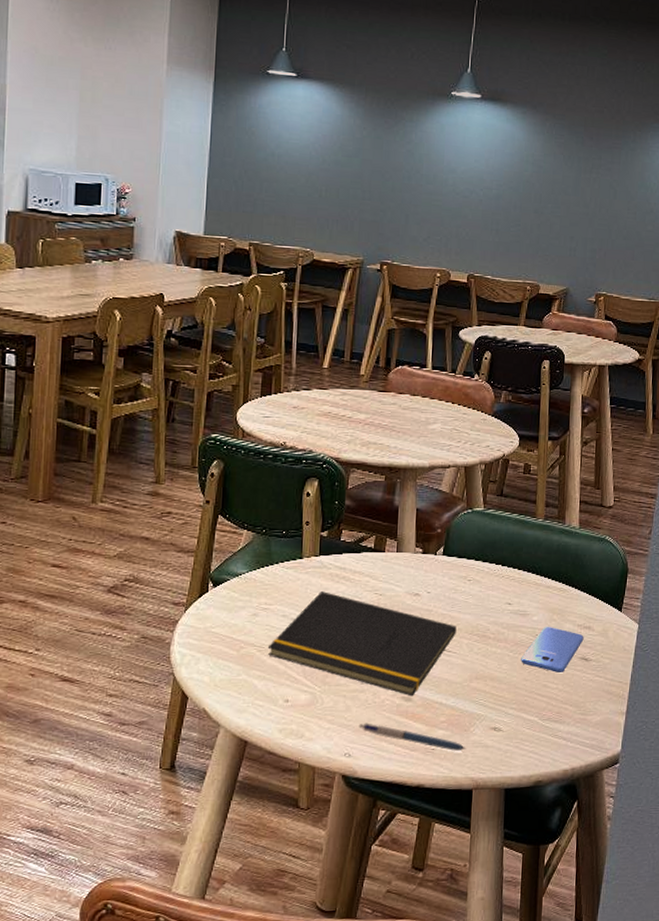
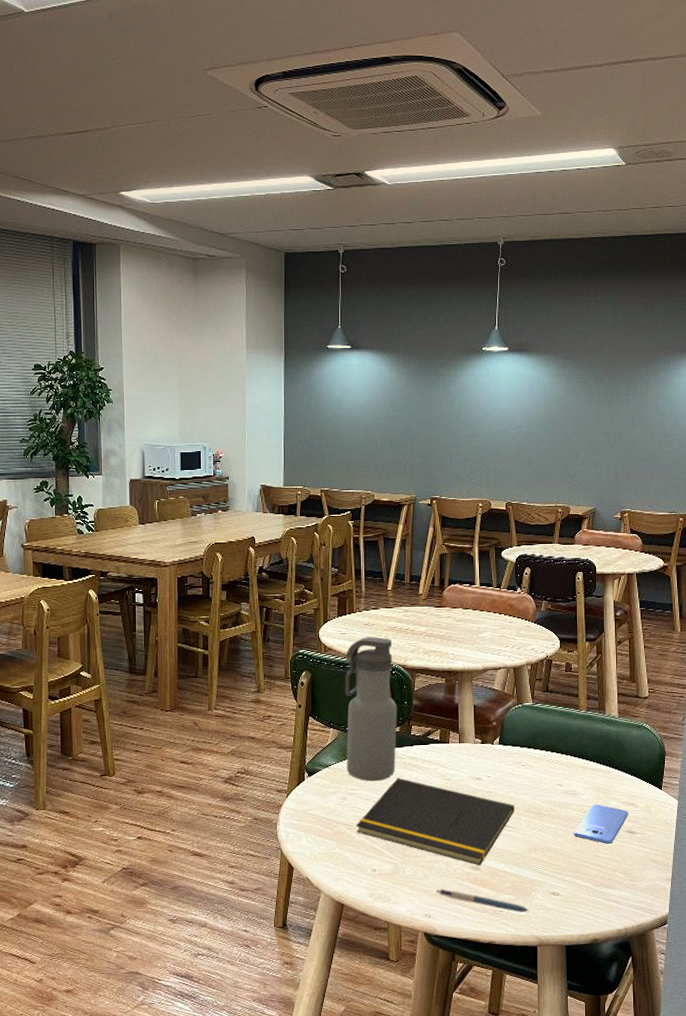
water bottle: none [260,421,327,595] -> present [345,636,398,782]

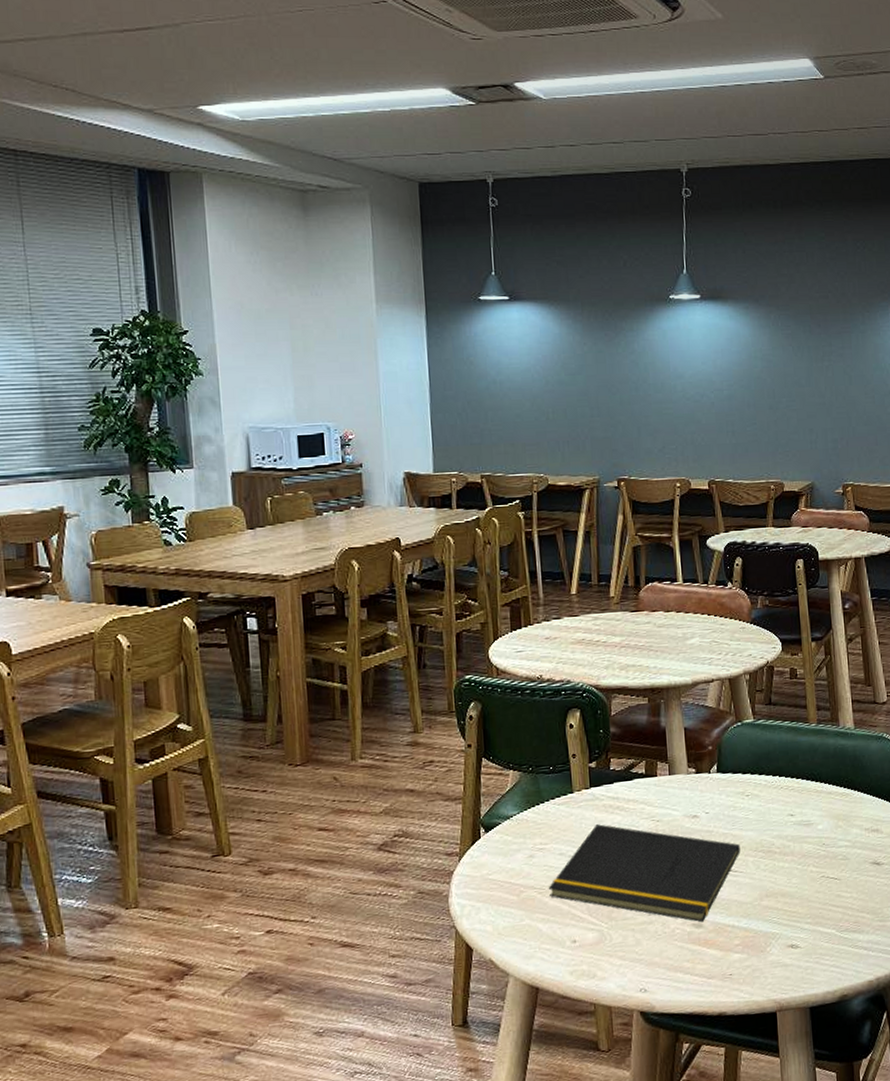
water bottle: present [345,636,398,782] -> none [524,652,593,832]
pen: present [436,888,530,913] -> none [651,955,765,974]
smartphone: present [573,803,629,845] -> none [810,833,873,882]

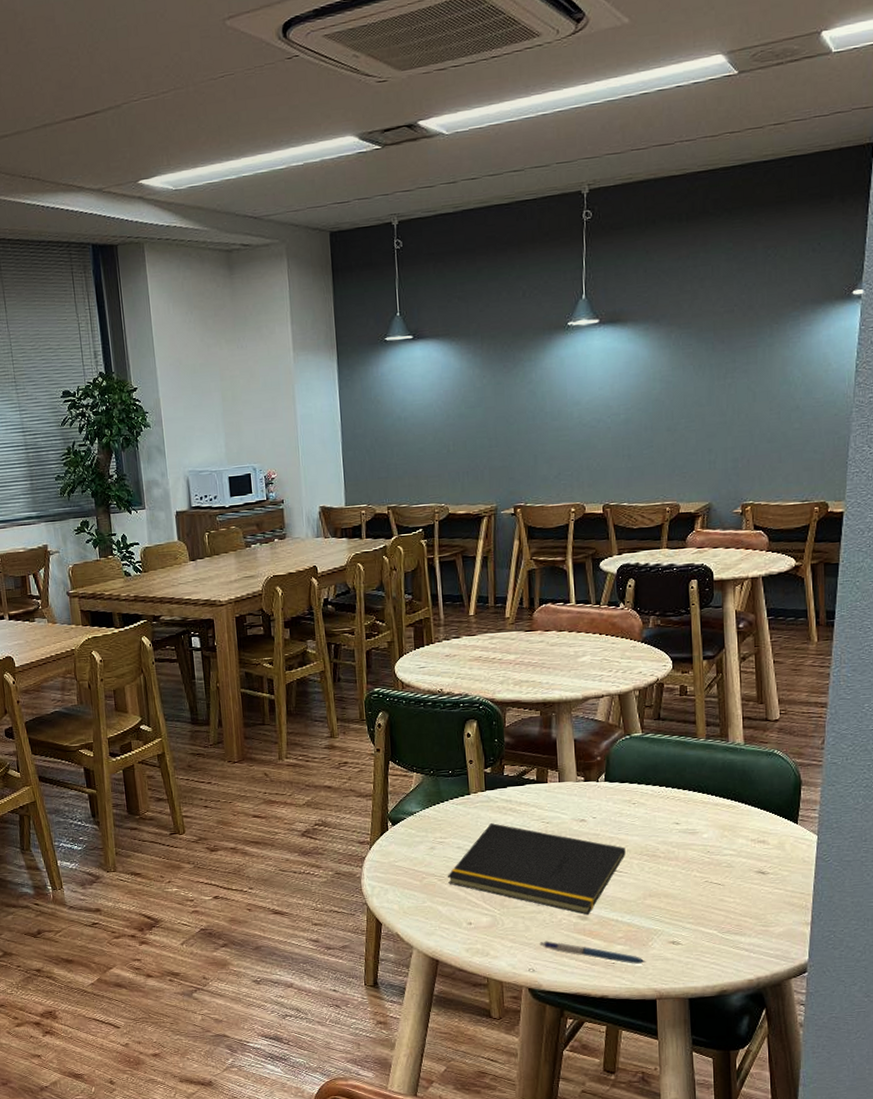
pen: none [651,955,765,974] -> present [539,941,646,964]

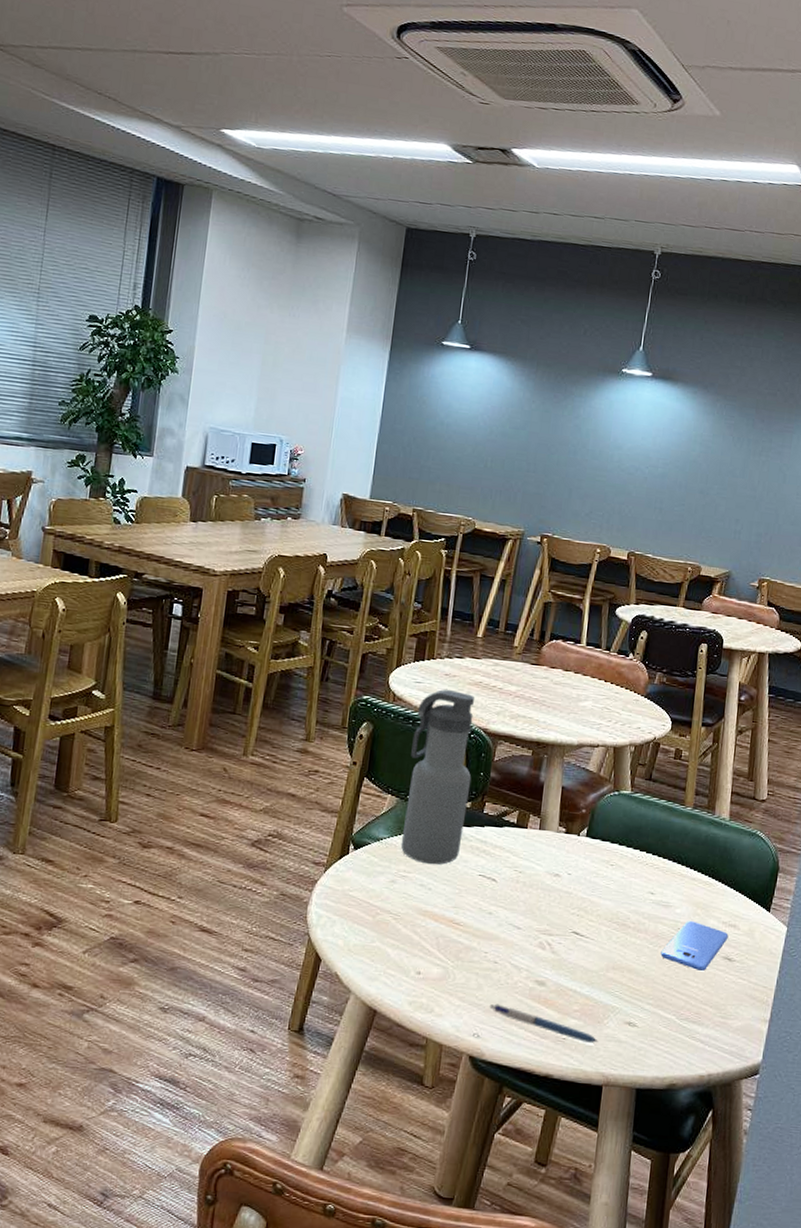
water bottle: none [426,668,488,829] -> present [400,689,475,865]
notepad: present [447,823,626,915] -> none [403,863,596,981]
smartphone: none [694,842,759,888] -> present [660,920,729,972]

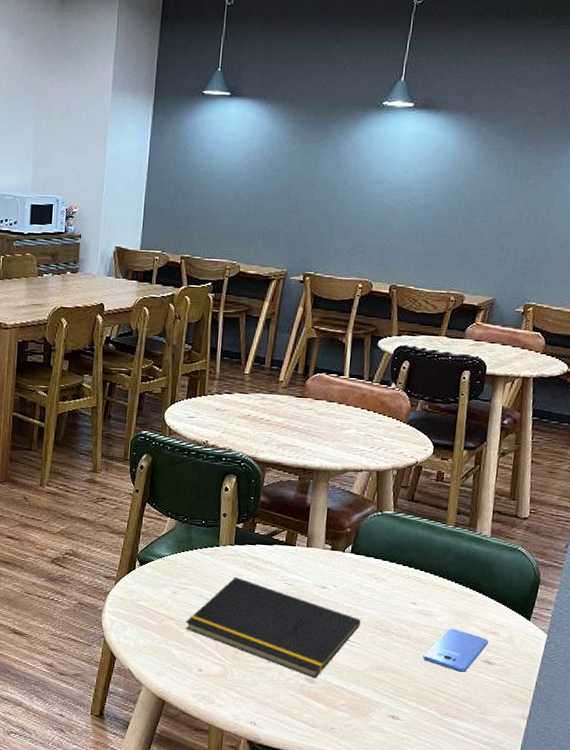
water bottle: present [400,689,475,865] -> none [181,422,244,579]
notepad: none [403,863,596,981] -> present [185,577,361,679]
pen: present [489,1003,599,1043] -> none [264,697,364,733]

